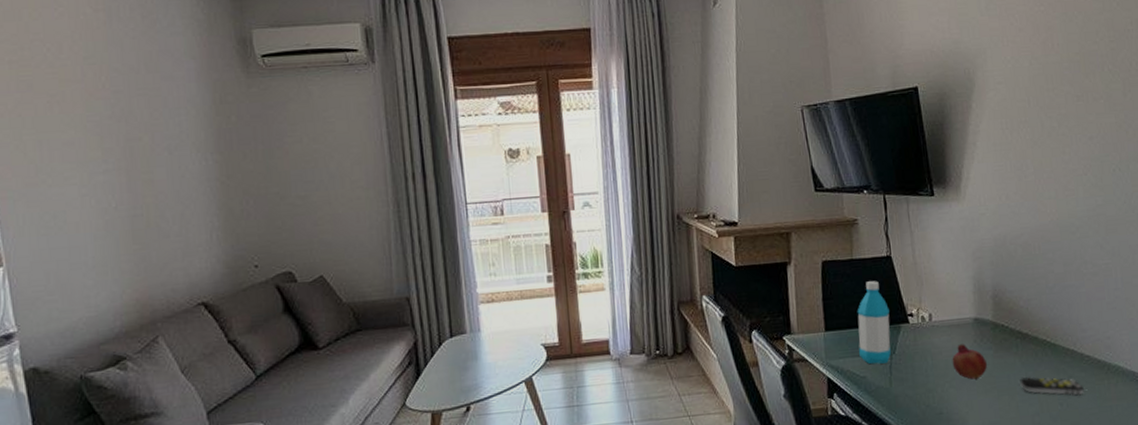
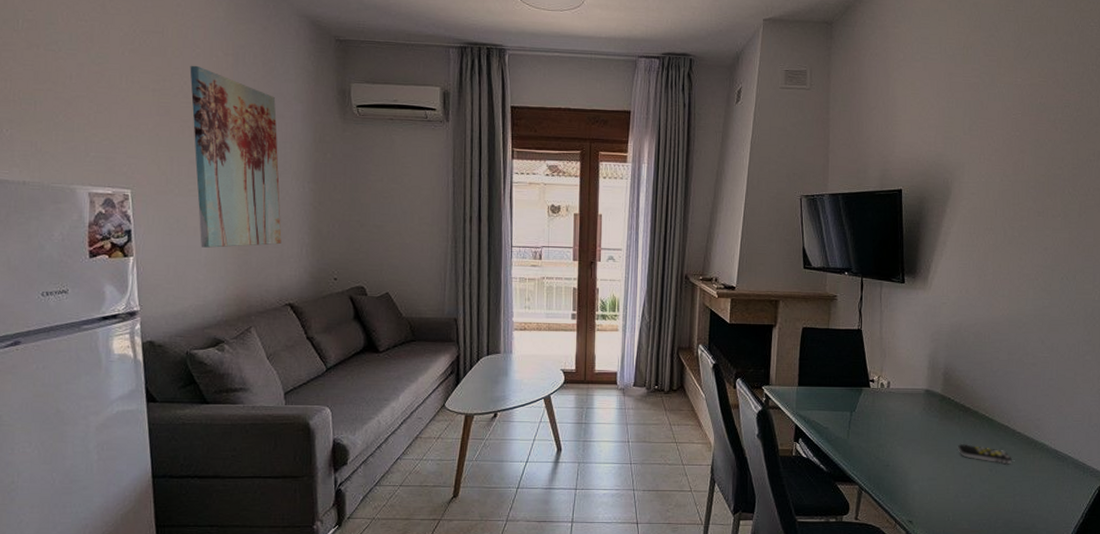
wall art: none [52,27,186,246] -> present [190,65,282,248]
water bottle: present [857,281,891,365] -> none [825,349,854,418]
fruit: present [952,344,987,380] -> none [902,410,932,442]

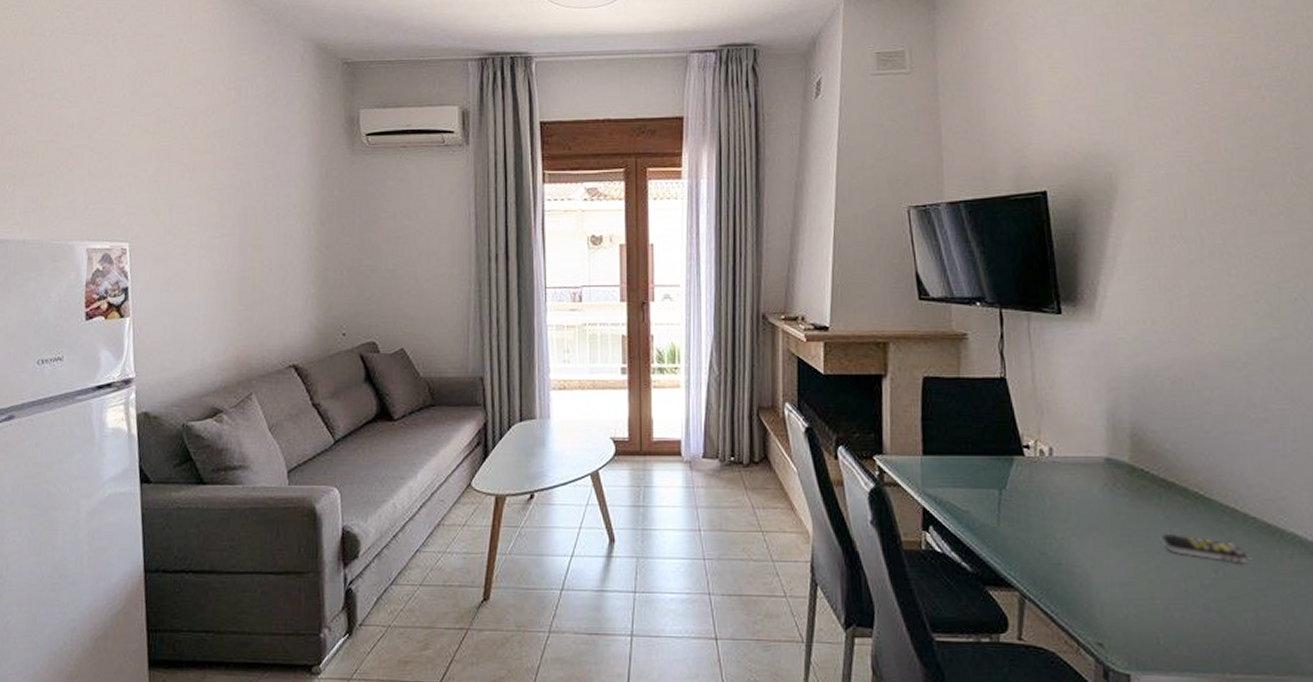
wall art: present [190,65,282,248] -> none [190,103,285,304]

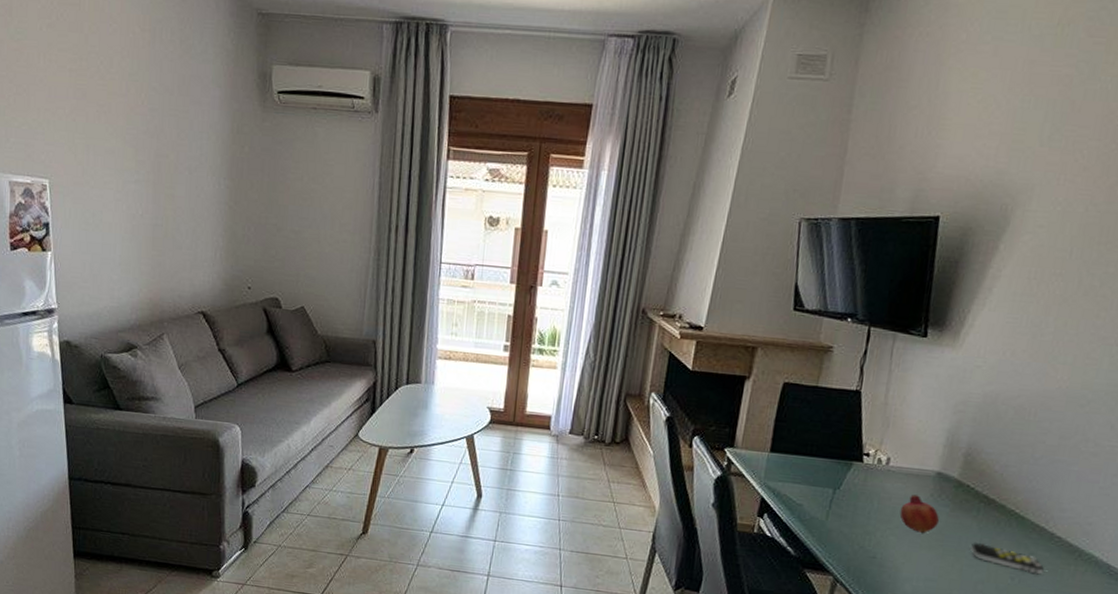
fruit: none [1076,486,1120,531] -> present [899,494,939,534]

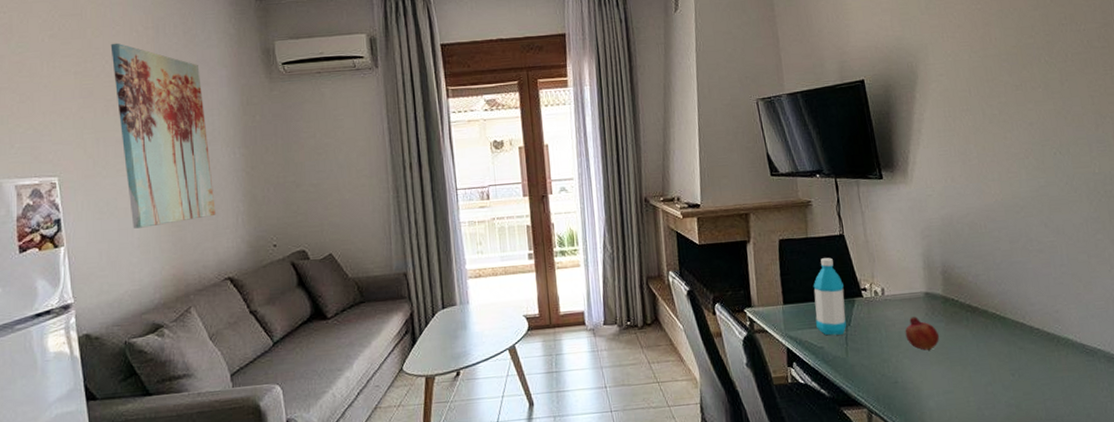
wall art: none [106,42,196,247] -> present [110,43,216,229]
water bottle: none [801,412,845,496] -> present [813,257,846,336]
remote control: present [970,541,1044,575] -> none [971,348,1035,367]

